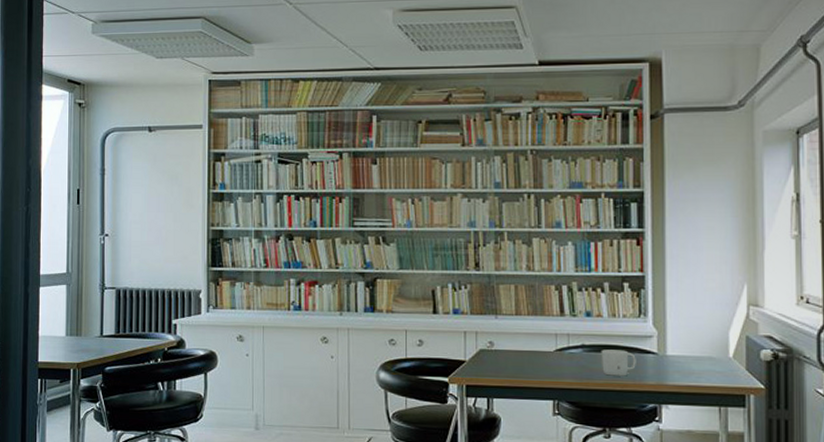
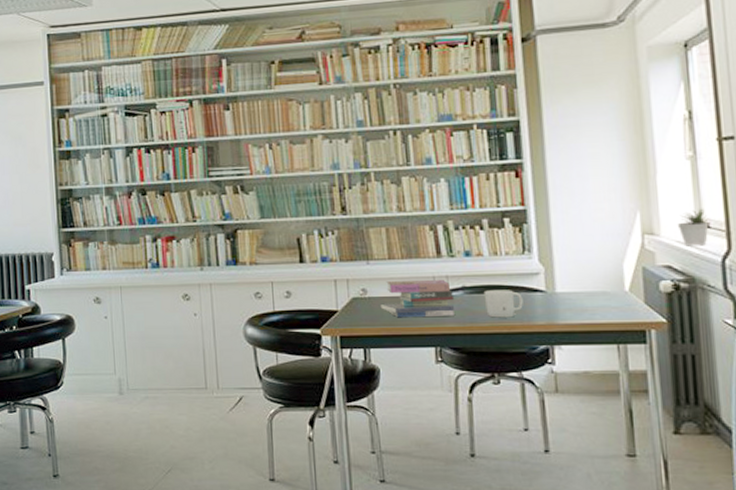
books: none [505,336,574,372] -> present [380,280,455,318]
potted plant: none [779,284,808,320] -> present [677,208,709,246]

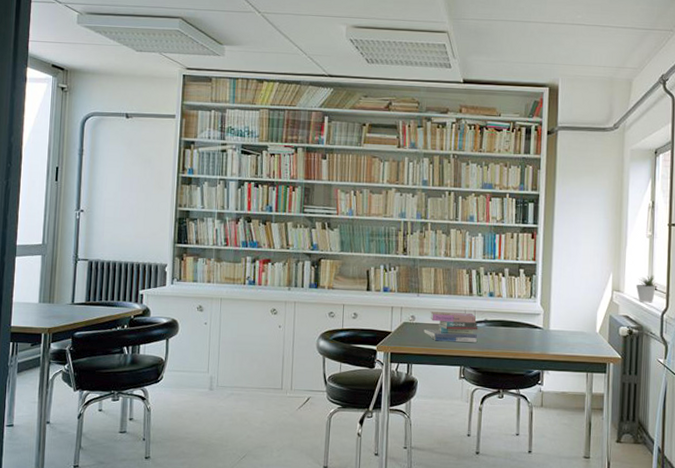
mug: present [483,290,523,318] -> none [499,324,526,347]

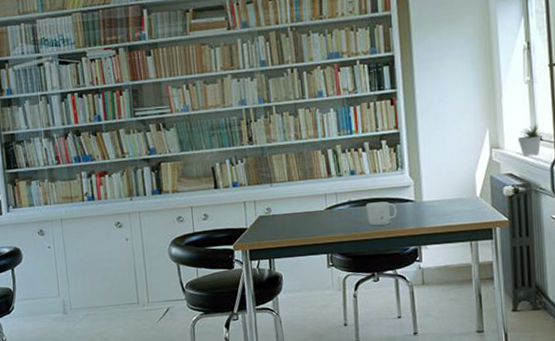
books: present [424,311,478,343] -> none [282,196,342,231]
mug: none [499,324,526,347] -> present [365,201,397,226]

